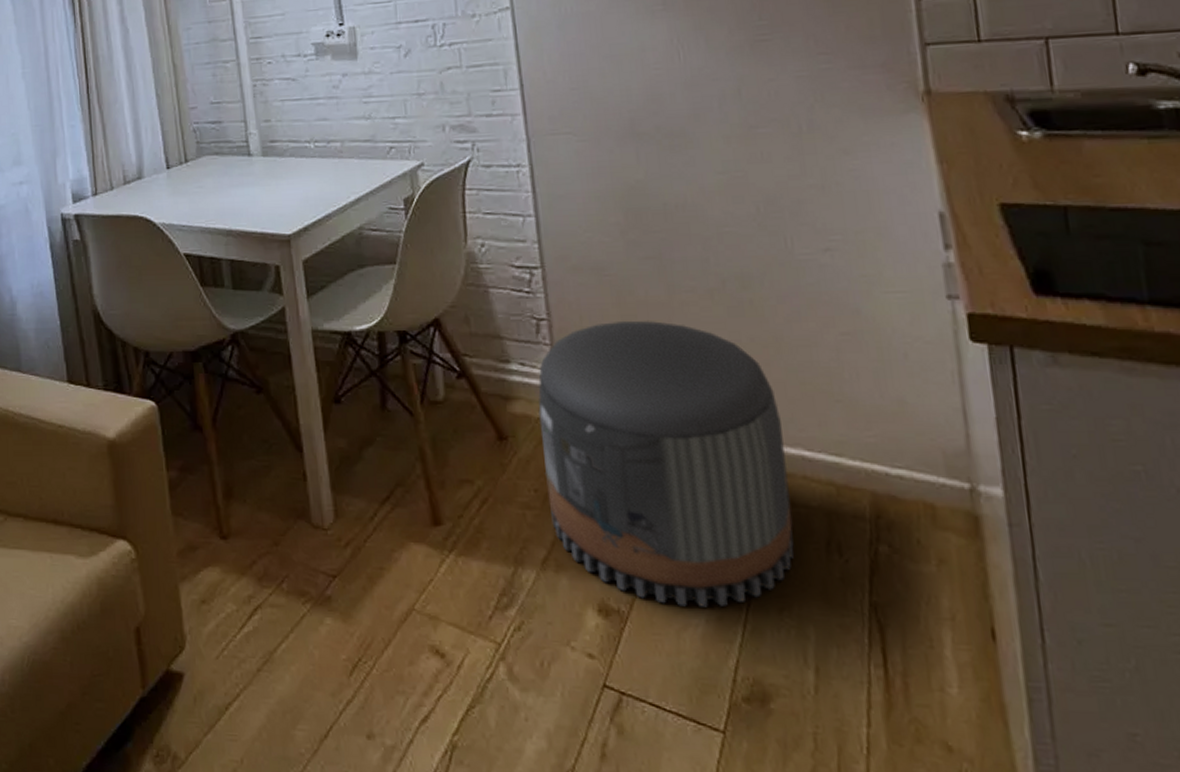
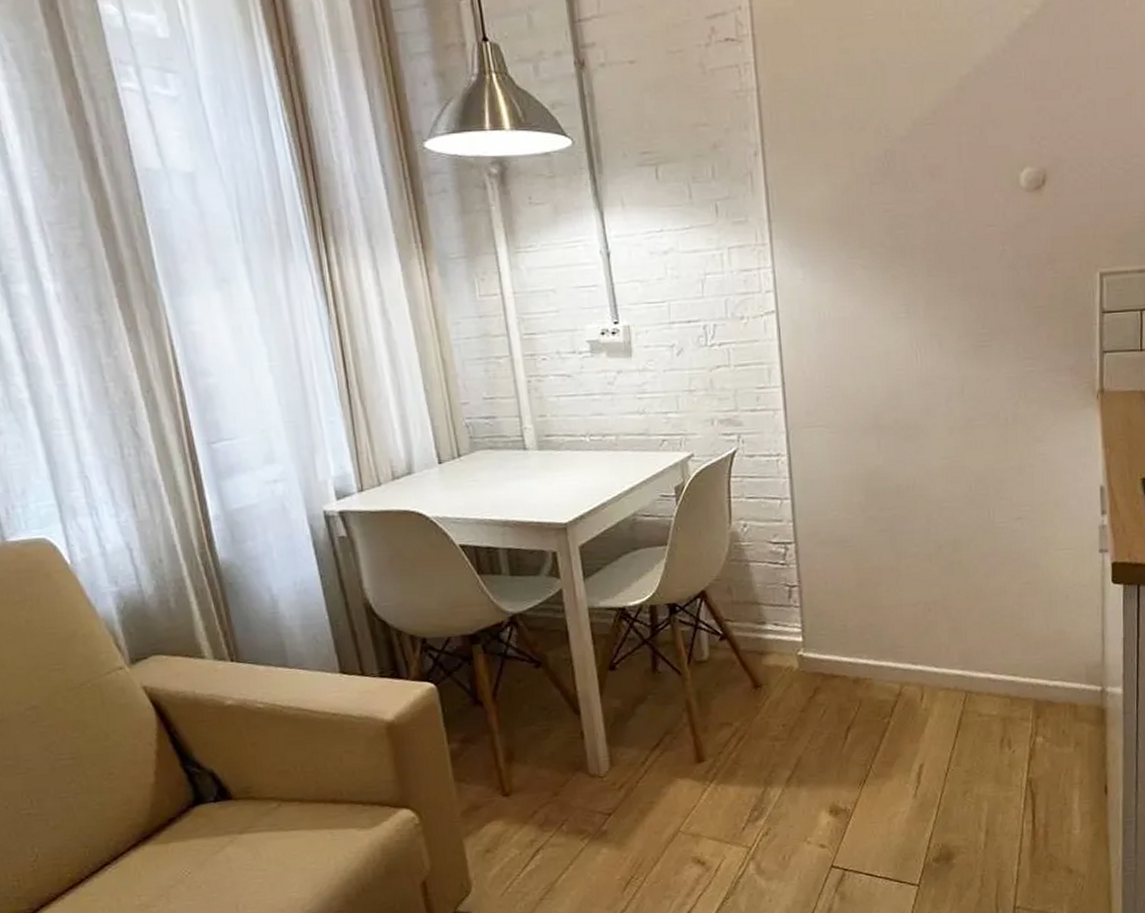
pouf: present [538,321,794,607] -> none [788,582,978,800]

